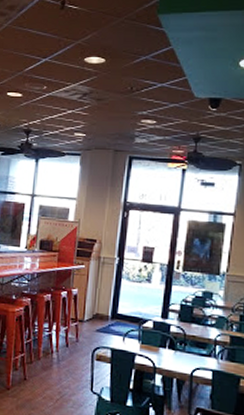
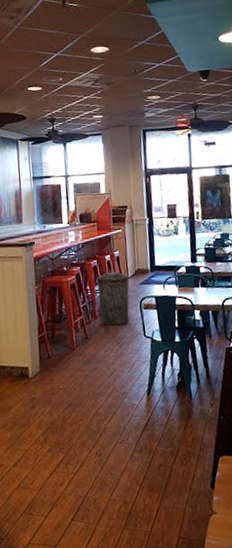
trash can: none [45,309,85,373] -> present [97,270,129,326]

